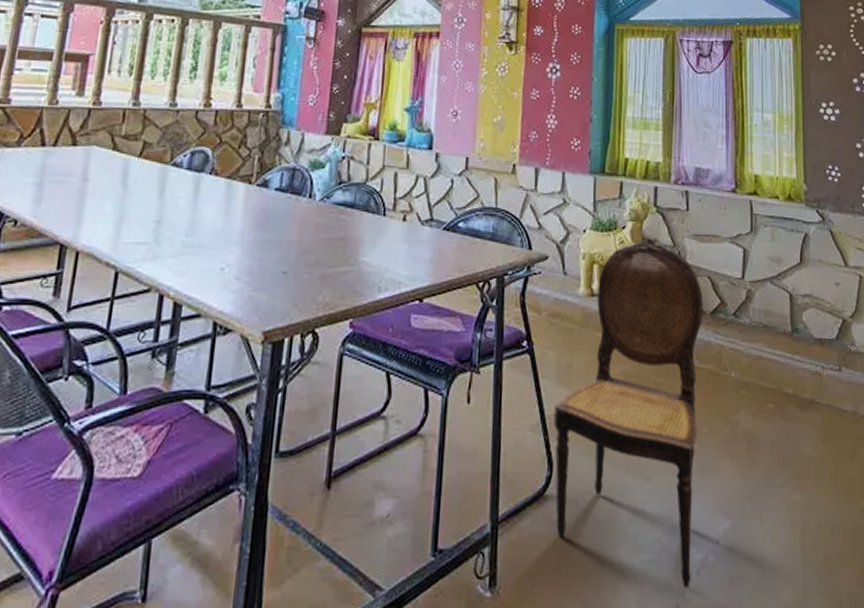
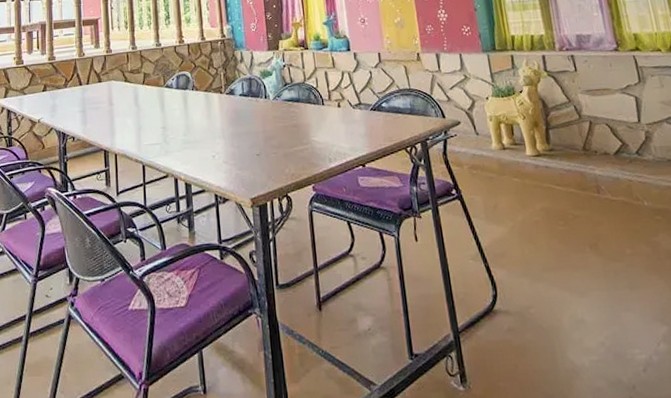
dining chair: present [554,236,703,588] -> none [488,96,640,383]

